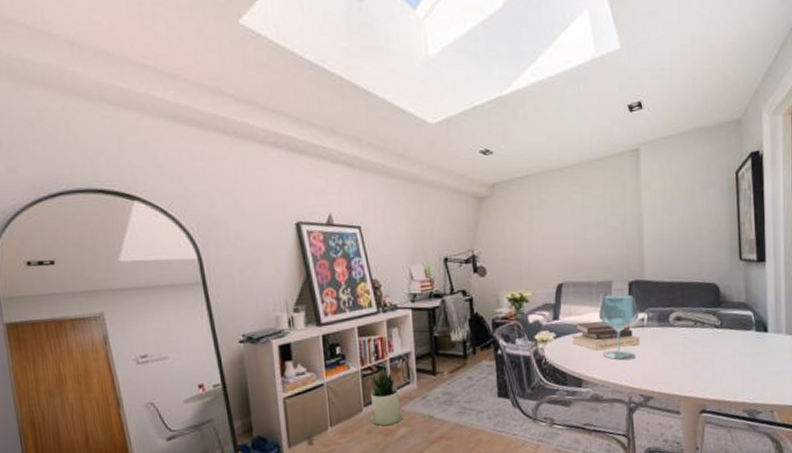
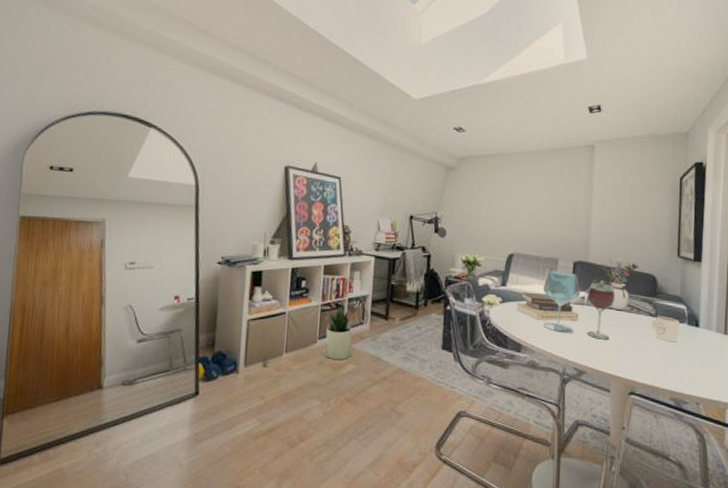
wineglass: none [647,297,677,361] -> present [587,279,615,340]
bouquet: none [655,268,700,327] -> present [597,256,640,310]
mug: none [717,326,747,353] -> present [651,316,679,342]

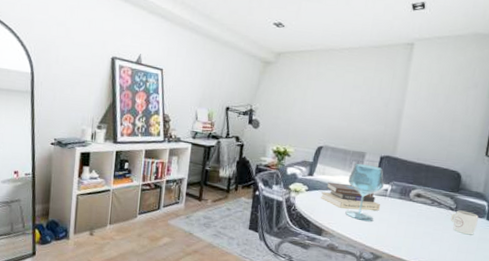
planter: present [322,307,354,361] -> none [142,187,170,234]
wineglass: present [587,279,615,340] -> none [386,173,418,230]
bouquet: present [597,256,640,310] -> none [403,153,446,203]

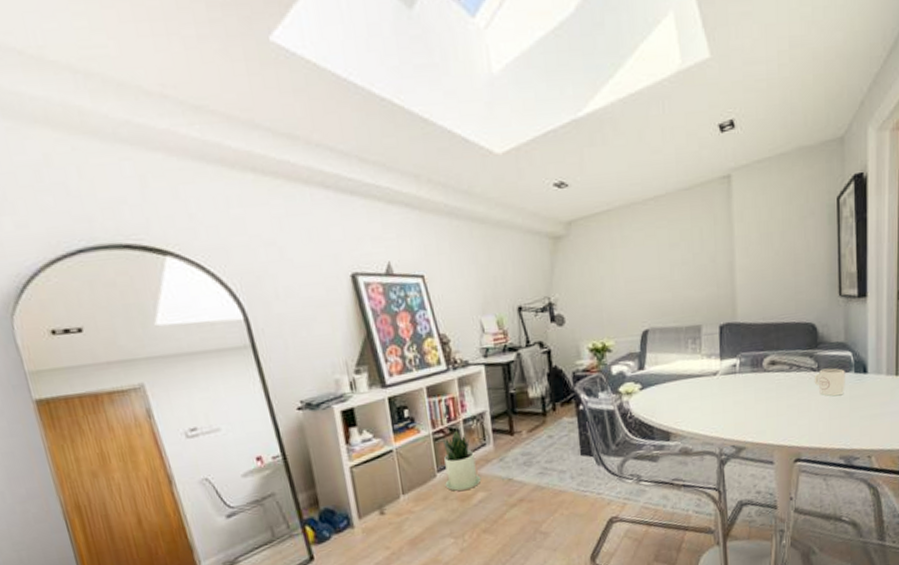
planter: none [142,187,170,234] -> present [441,431,482,492]
books: present [321,182,381,211] -> none [659,369,733,401]
wine glass: present [345,163,385,222] -> none [687,338,731,410]

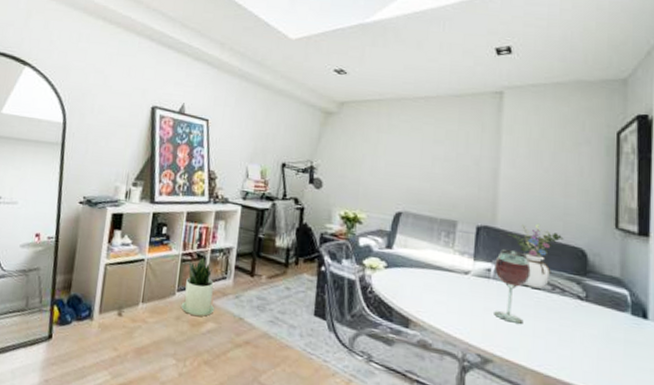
wineglass: none [739,340,771,409] -> present [494,248,531,324]
bouquet: none [748,308,797,372] -> present [507,223,564,289]
mug: present [814,368,845,397] -> none [580,300,620,336]

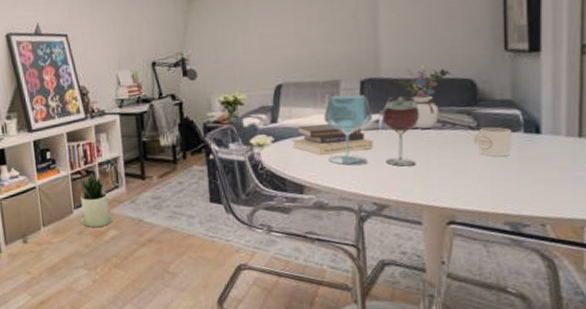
books: none [404,257,484,297] -> present [293,124,374,155]
wine glass: none [437,234,486,312] -> present [323,94,373,166]
mug: none [580,300,620,336] -> present [472,127,512,158]

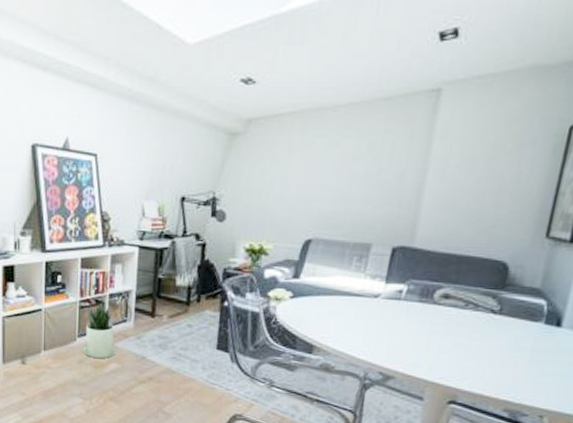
books: present [293,124,374,155] -> none [310,285,393,319]
wine glass: present [323,94,373,166] -> none [344,258,398,334]
wineglass: present [383,96,420,167] -> none [400,268,446,341]
bouquet: present [393,63,451,129] -> none [425,239,486,306]
mug: present [472,127,512,158] -> none [491,313,533,345]

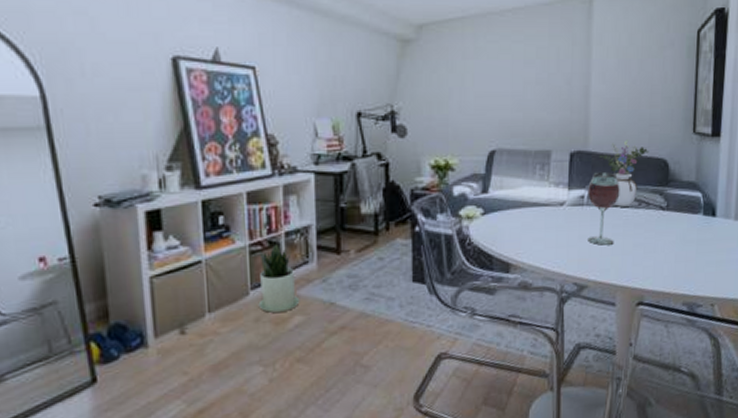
wineglass: none [400,268,446,341] -> present [588,171,620,245]
bouquet: none [425,239,486,306] -> present [599,139,649,207]

